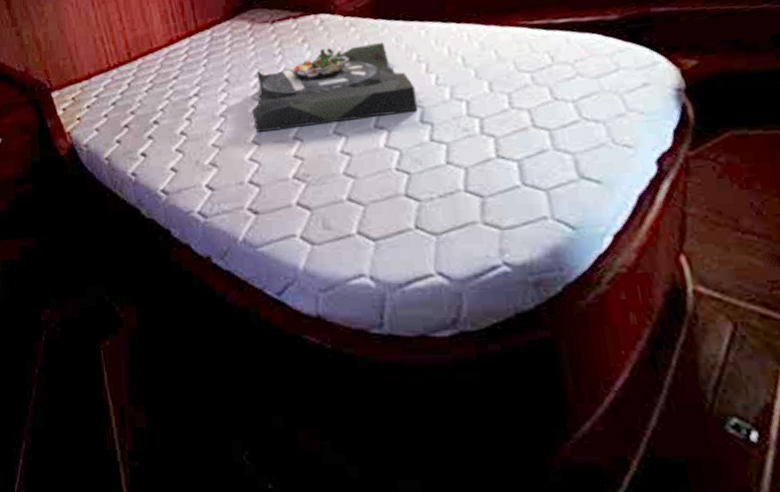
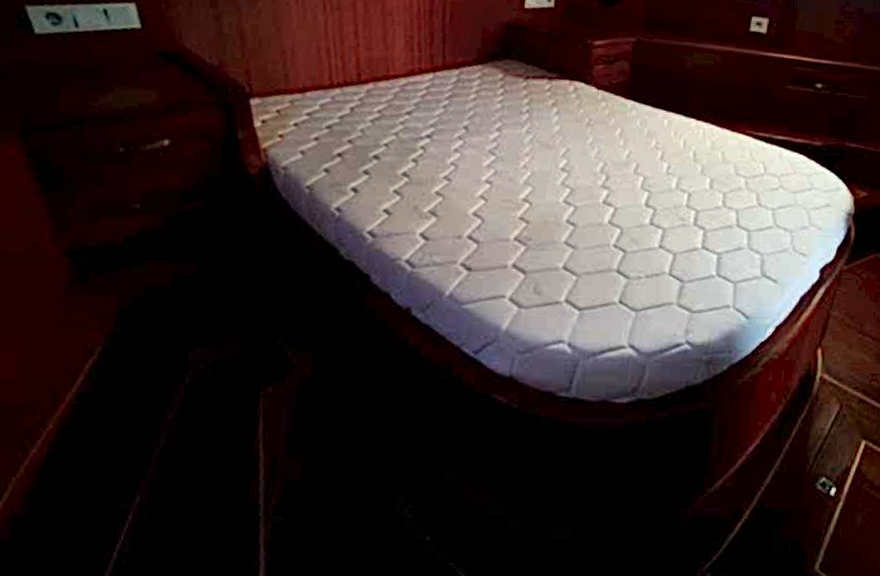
serving tray: present [252,43,418,133] -> none [485,116,648,195]

